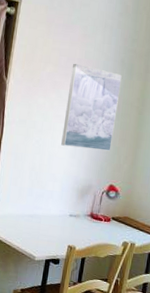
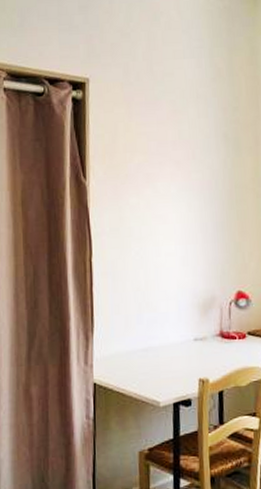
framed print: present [61,63,122,151] -> none [165,147,231,253]

